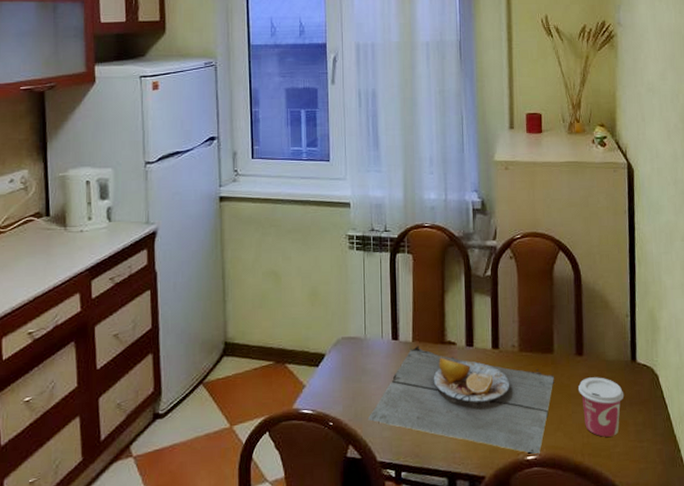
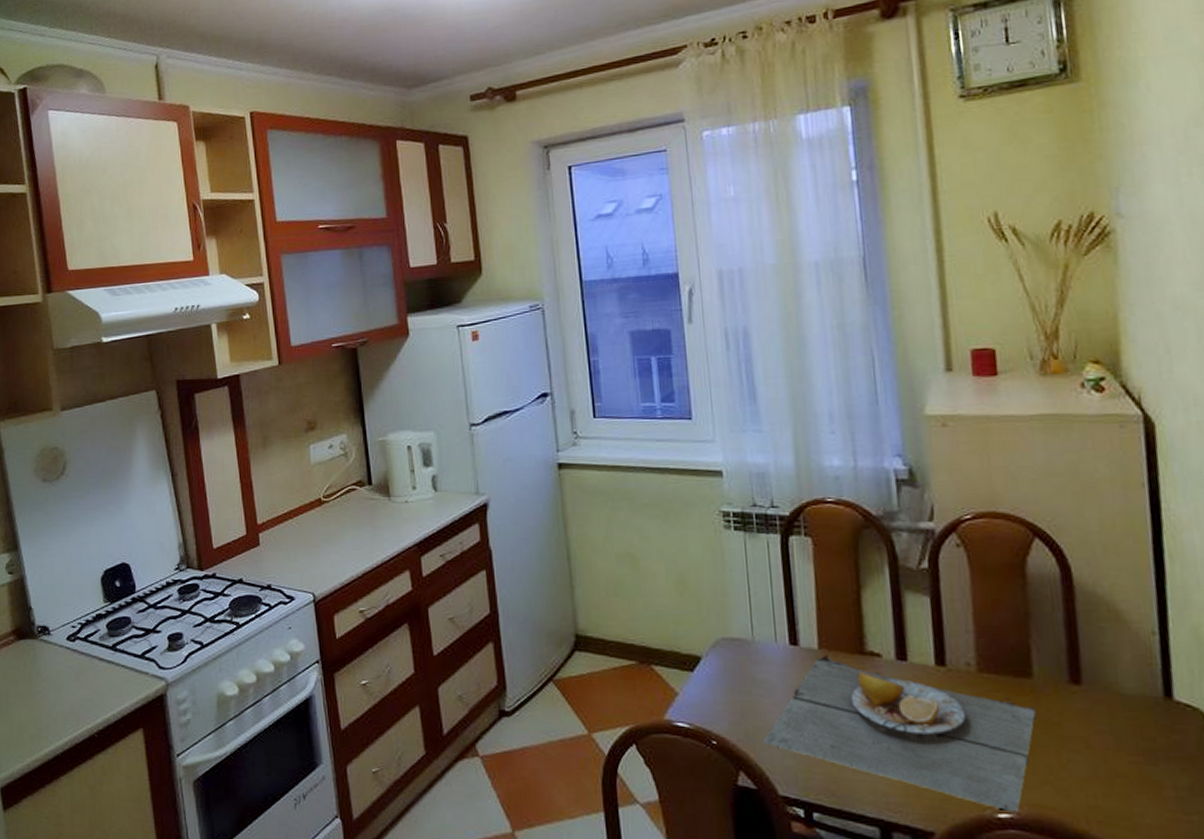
cup: present [578,377,625,437] -> none [1076,715,1155,801]

